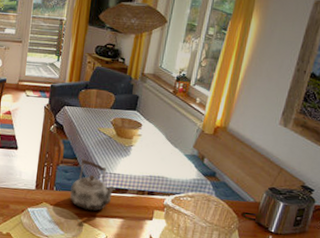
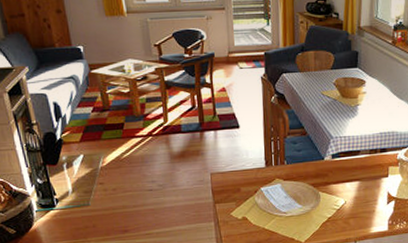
kettle: present [70,158,115,211] -> none [302,126,348,178]

